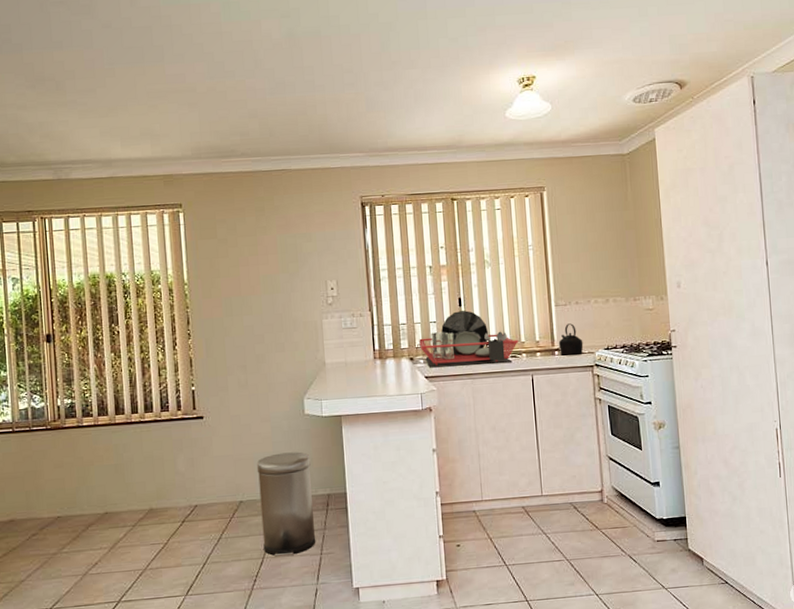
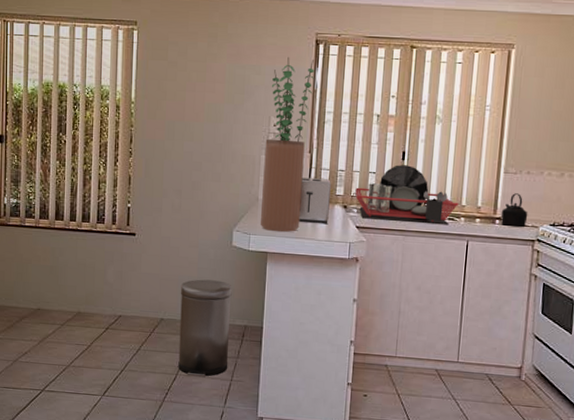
vase: none [324,221,370,394] -> present [260,56,314,233]
toaster: none [365,334,397,381] -> present [299,178,331,225]

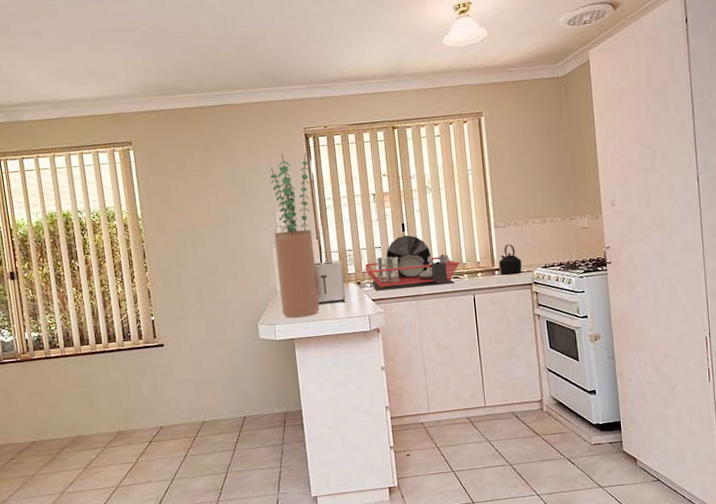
pedal bin: present [178,279,232,378] -> none [216,374,276,472]

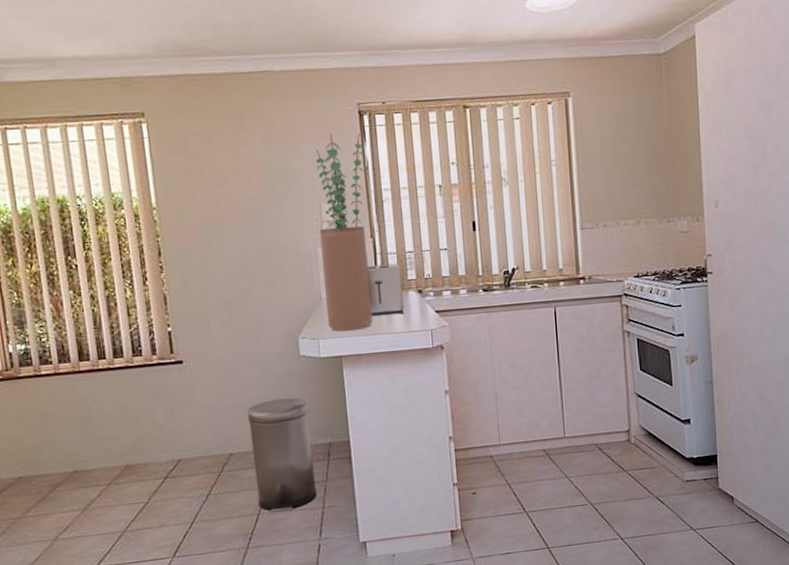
pedal bin: none [216,374,276,472] -> present [246,397,317,513]
dish rack: present [365,234,460,291] -> none [428,235,540,301]
kettle: present [498,244,522,276] -> none [584,249,611,286]

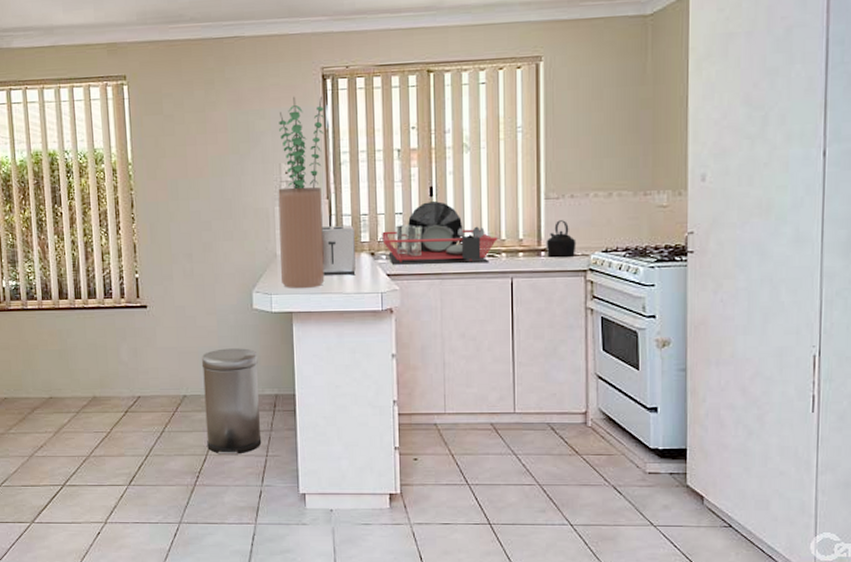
dish rack: none [428,235,540,301] -> present [382,200,498,266]
kettle: none [584,249,611,286] -> present [546,220,576,258]

